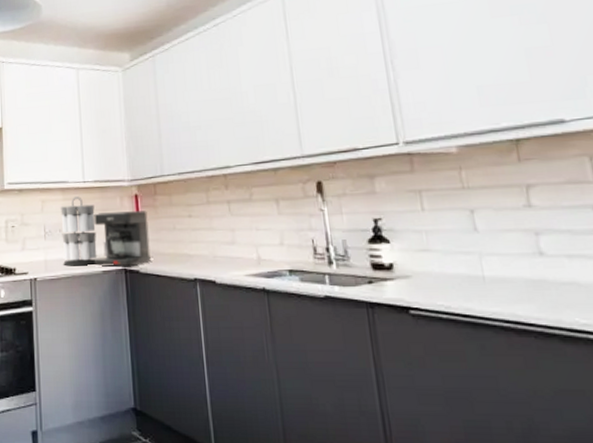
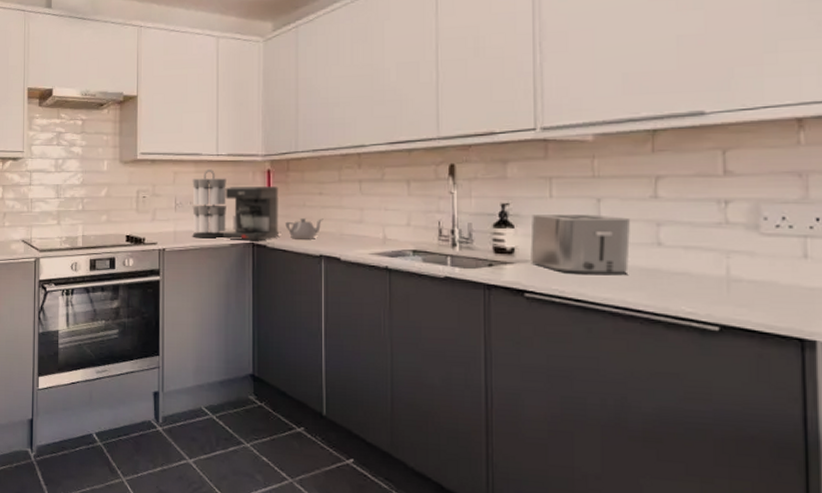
teapot: none [157,241,195,263] -> present [285,218,323,239]
toaster: none [406,226,514,288] -> present [530,214,630,274]

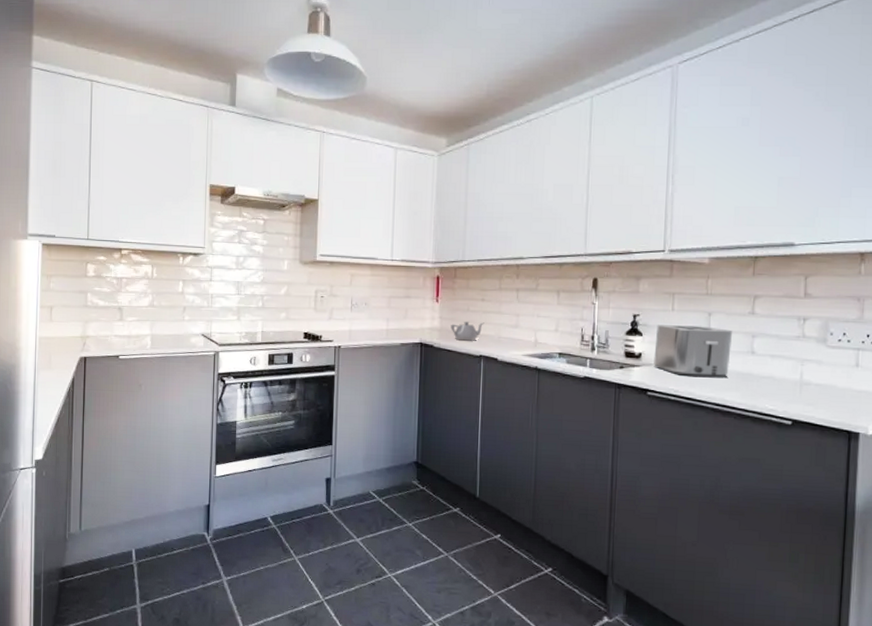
spice rack: present [192,170,226,239] -> none [366,273,399,338]
coffee maker: present [222,186,279,241] -> none [394,290,446,342]

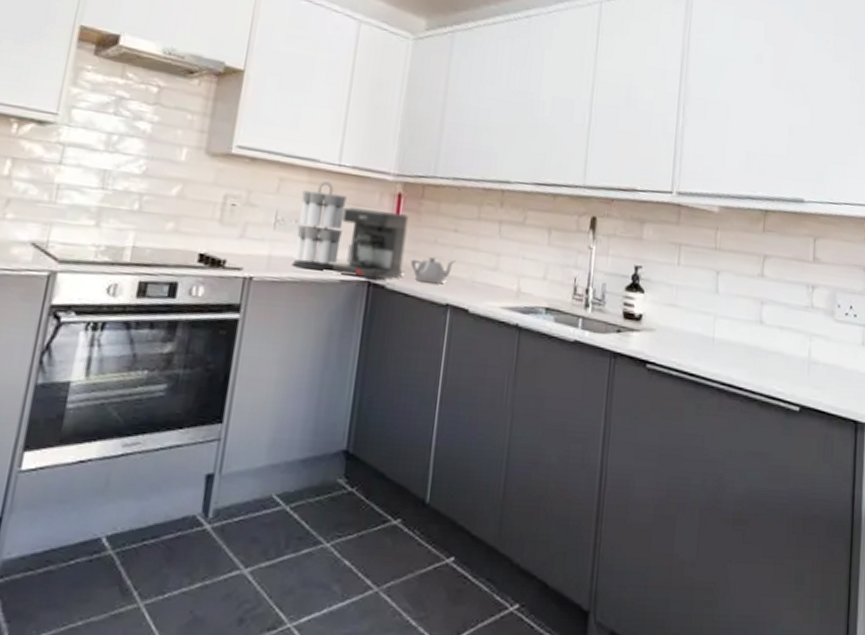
spice rack: none [366,273,399,338] -> present [292,181,347,272]
coffee maker: none [394,290,446,342] -> present [332,207,409,280]
toaster: present [654,325,732,377] -> none [655,281,740,350]

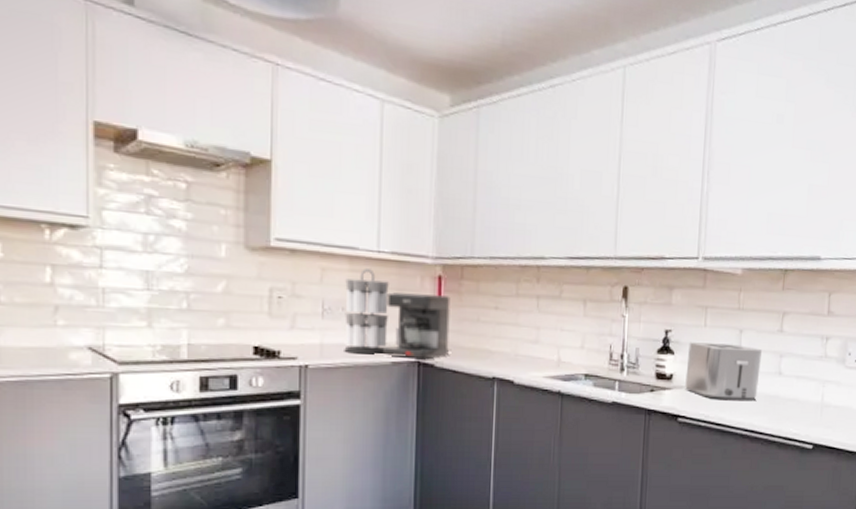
teapot: present [411,257,455,284] -> none [456,335,498,359]
toaster: none [655,281,740,350] -> present [685,342,762,400]

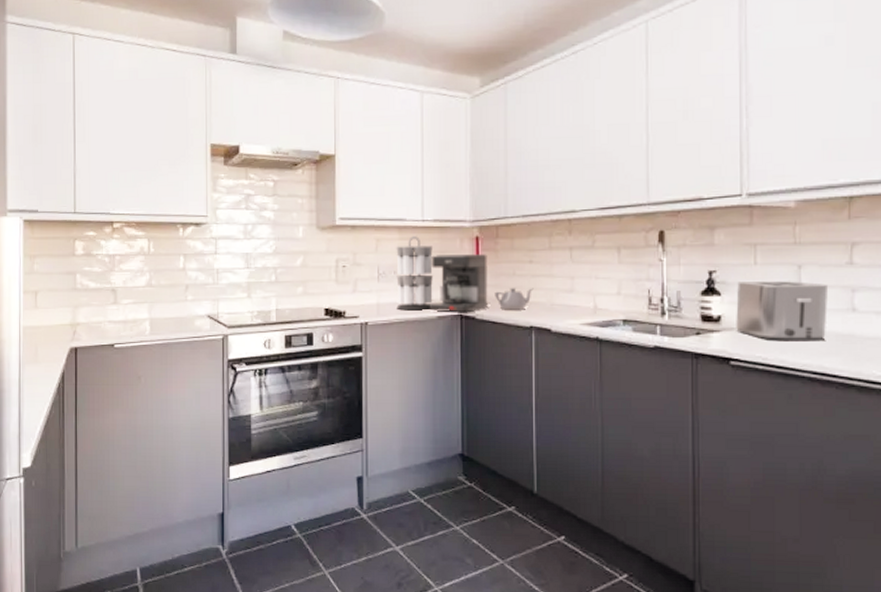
teapot: none [456,335,498,359] -> present [495,288,534,310]

